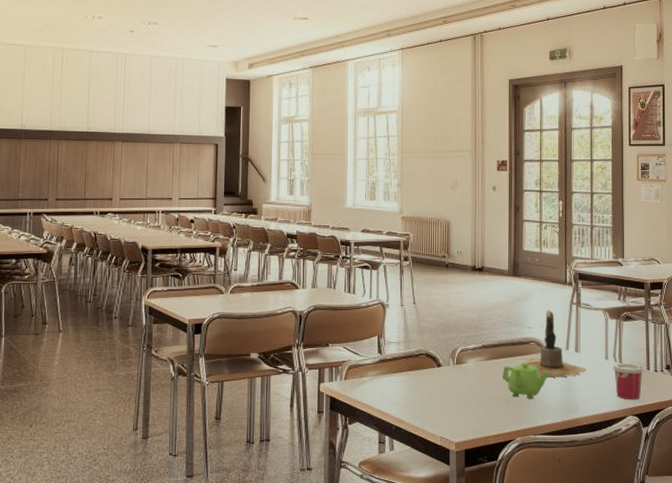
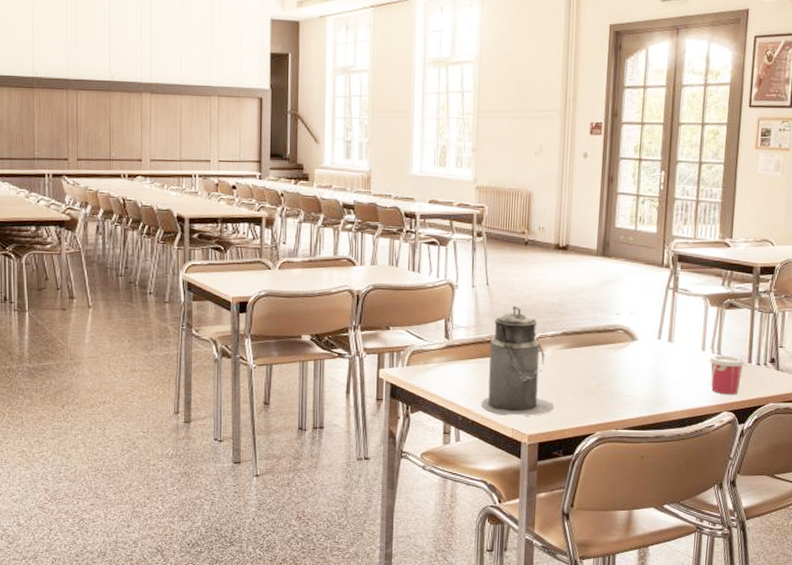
canister: none [412,322,478,424] -> present [481,306,555,416]
teapot: present [501,363,550,399] -> none [583,352,638,391]
potted cactus: present [523,310,588,378] -> none [608,295,681,369]

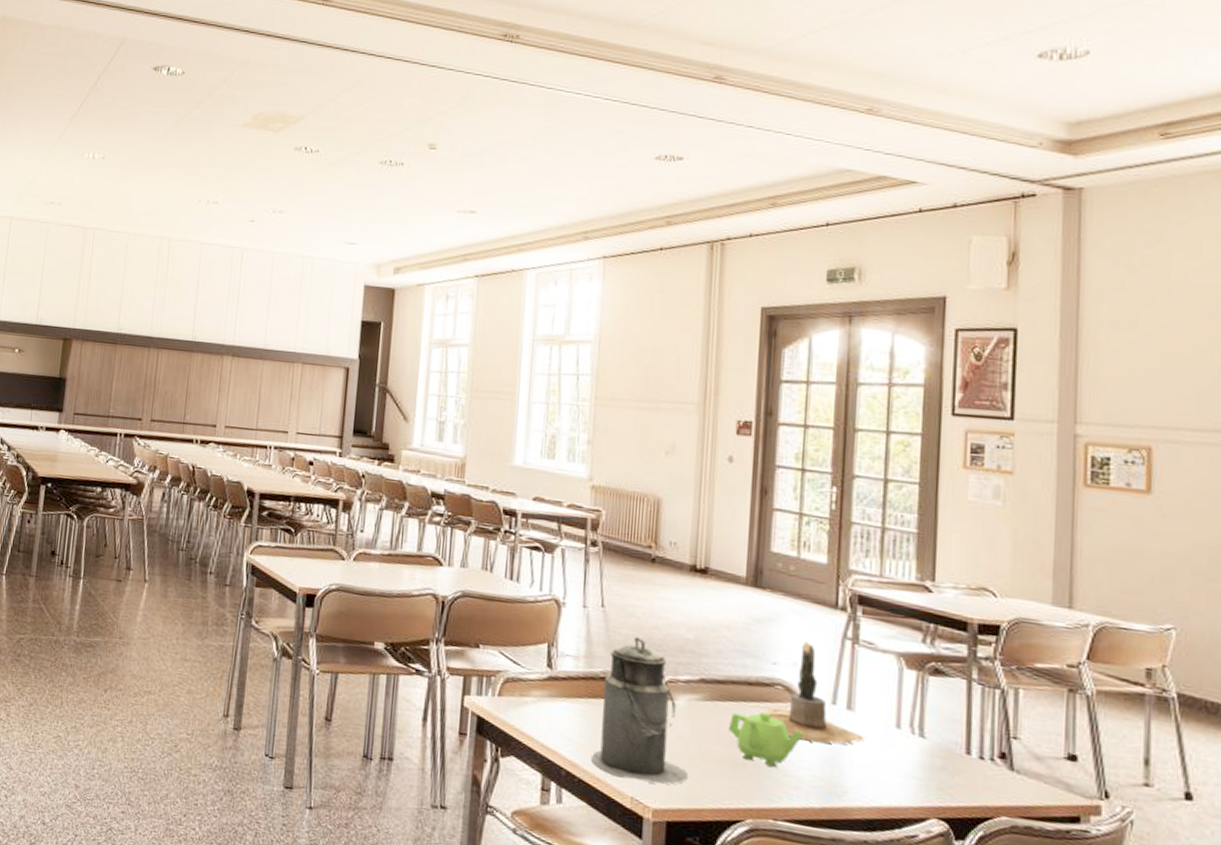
teapot: none [583,352,638,391] -> present [727,712,804,767]
potted cactus: none [608,295,681,369] -> present [763,642,866,745]
cup: present [709,354,746,395] -> none [907,736,963,796]

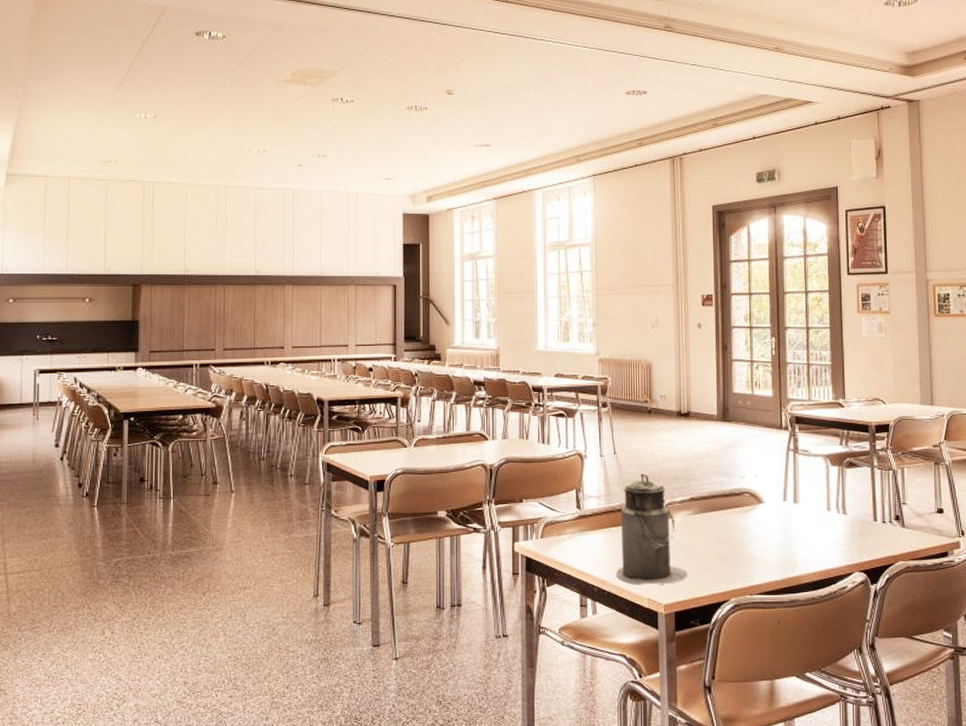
teapot: present [727,712,804,767] -> none [713,516,766,555]
potted cactus: present [763,642,866,745] -> none [736,457,808,532]

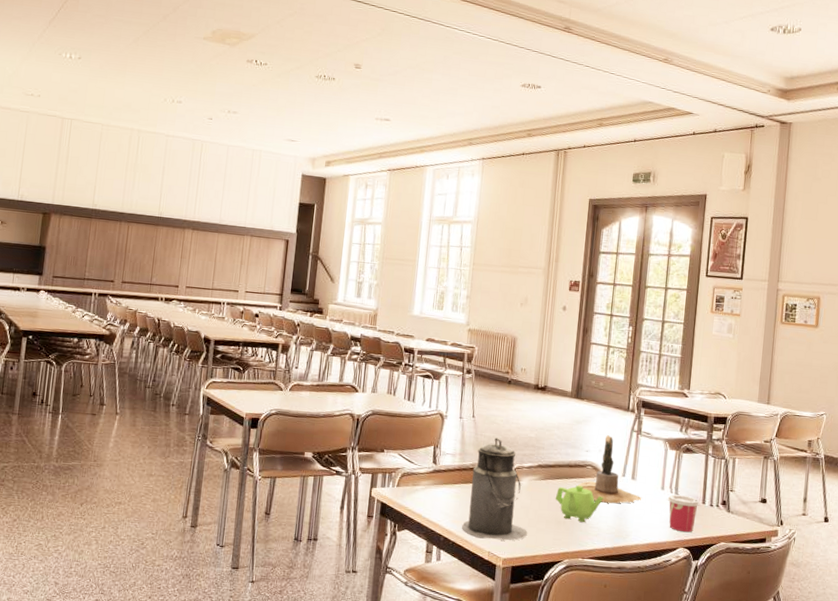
teapot: none [713,516,766,555] -> present [555,486,604,522]
potted cactus: none [736,457,808,532] -> present [578,435,642,504]
cup: none [835,513,872,555] -> present [667,494,700,533]

